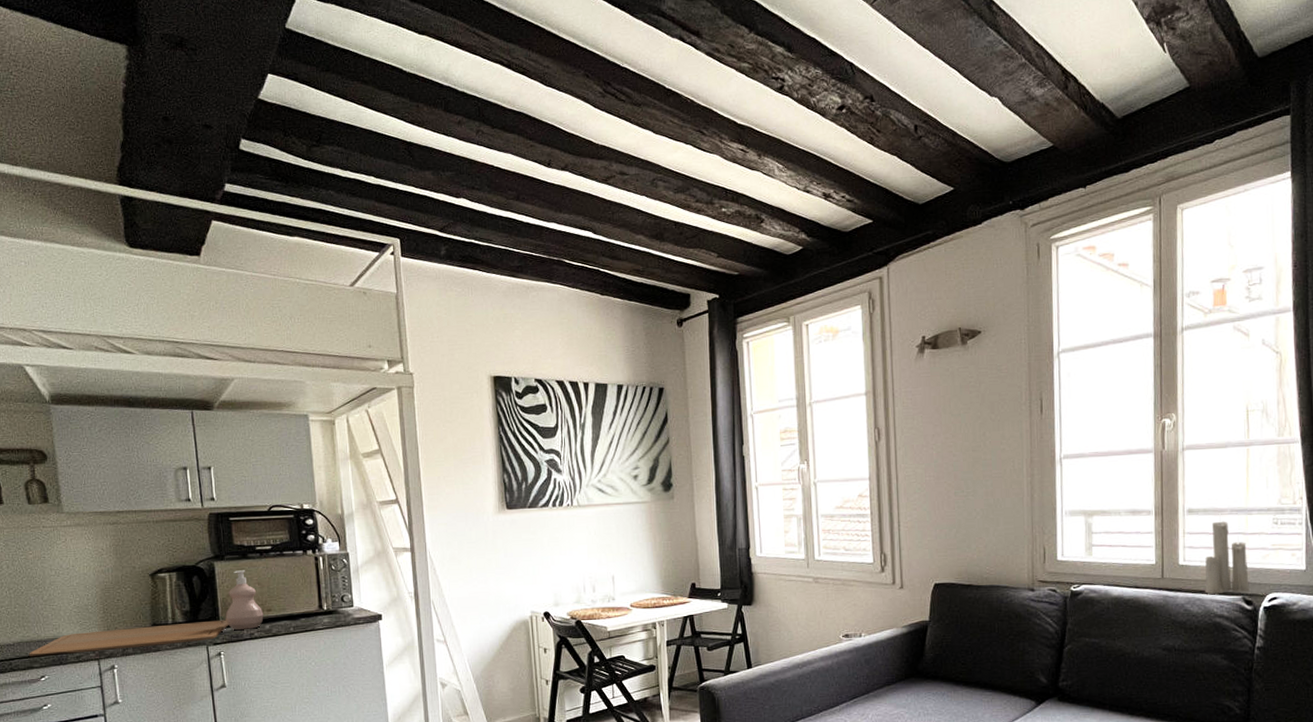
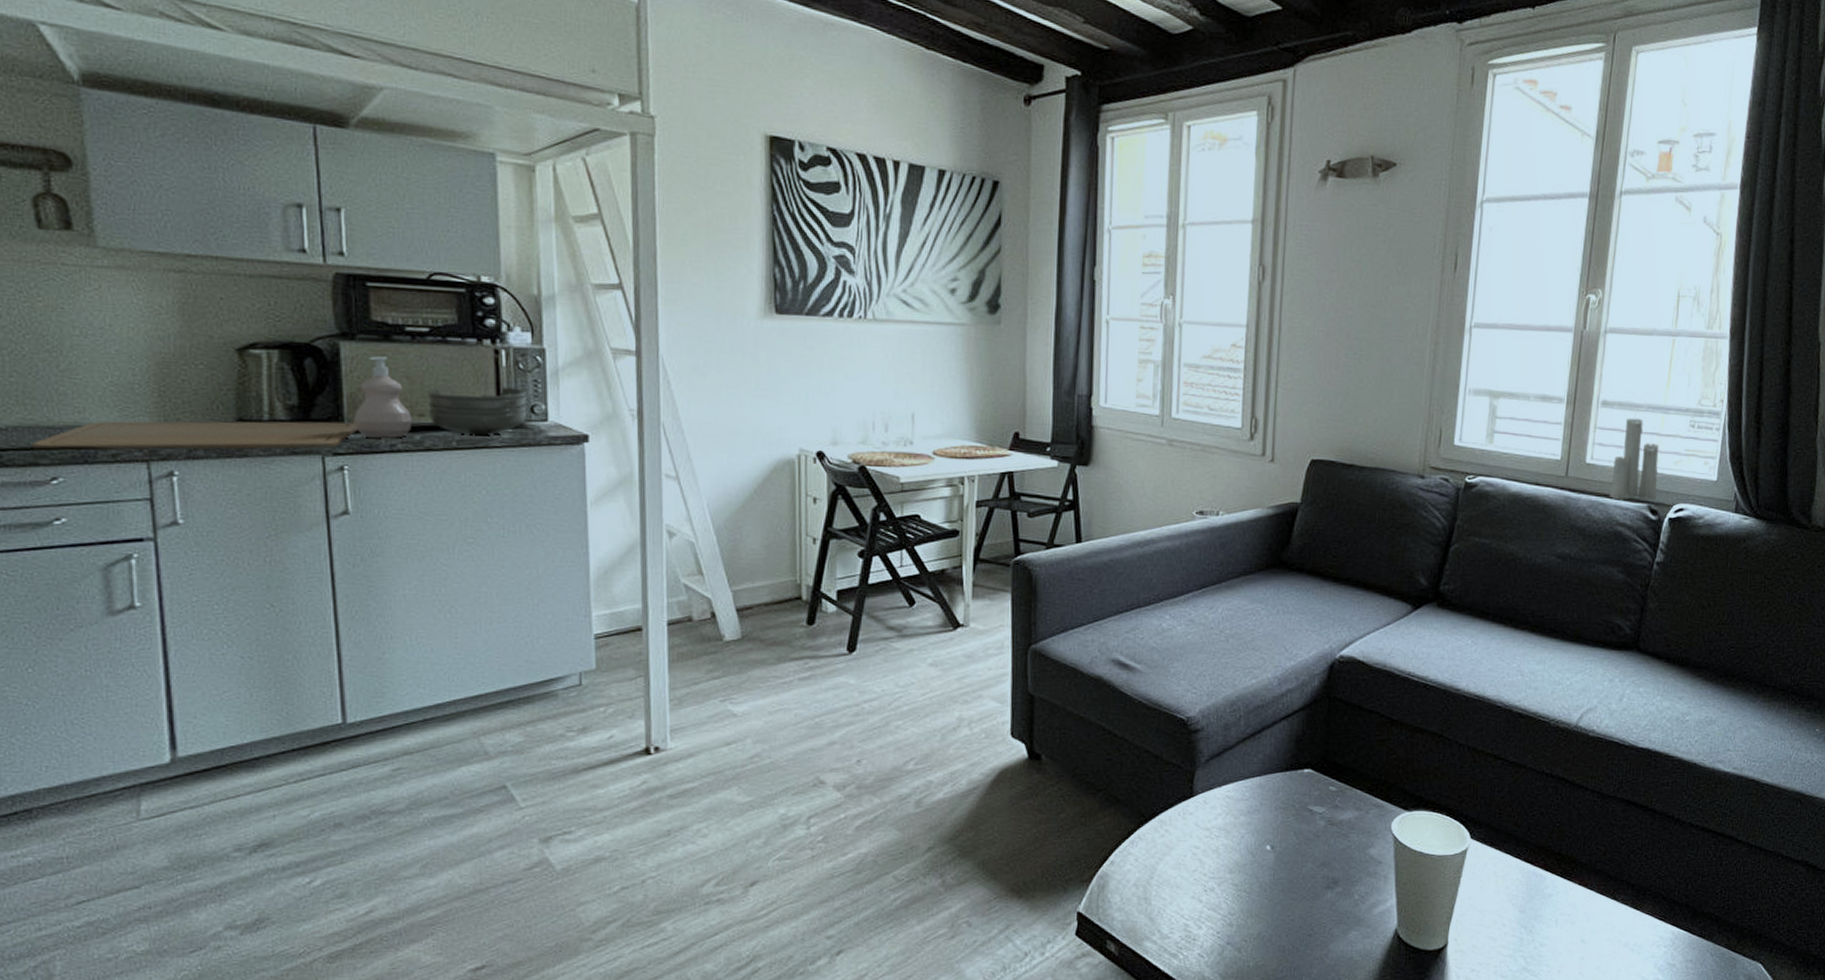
bowl: none [272,584,339,623] -> present [427,387,528,436]

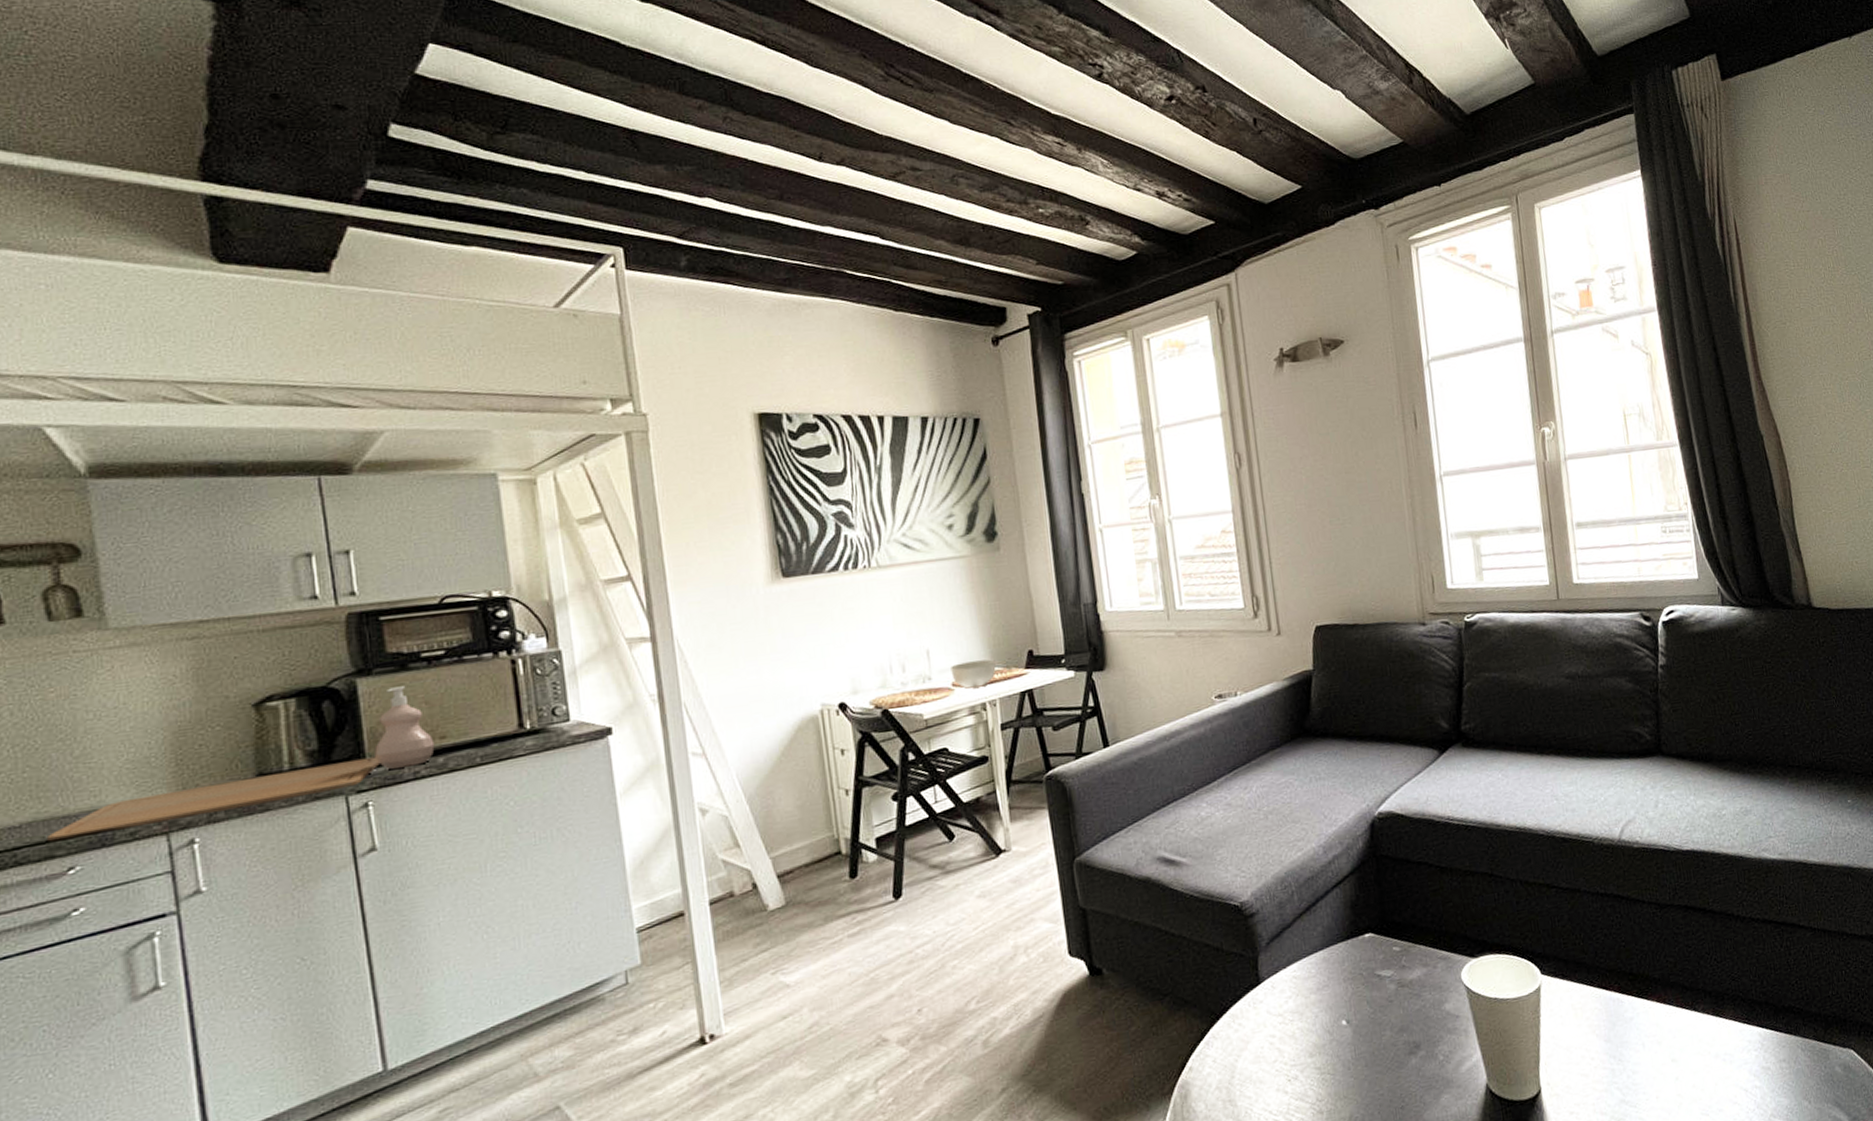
bowl: present [427,387,528,436] -> none [446,693,549,750]
bowl: none [934,432,981,461] -> present [950,659,997,690]
candle: present [1609,408,1659,501] -> none [1599,524,1647,613]

